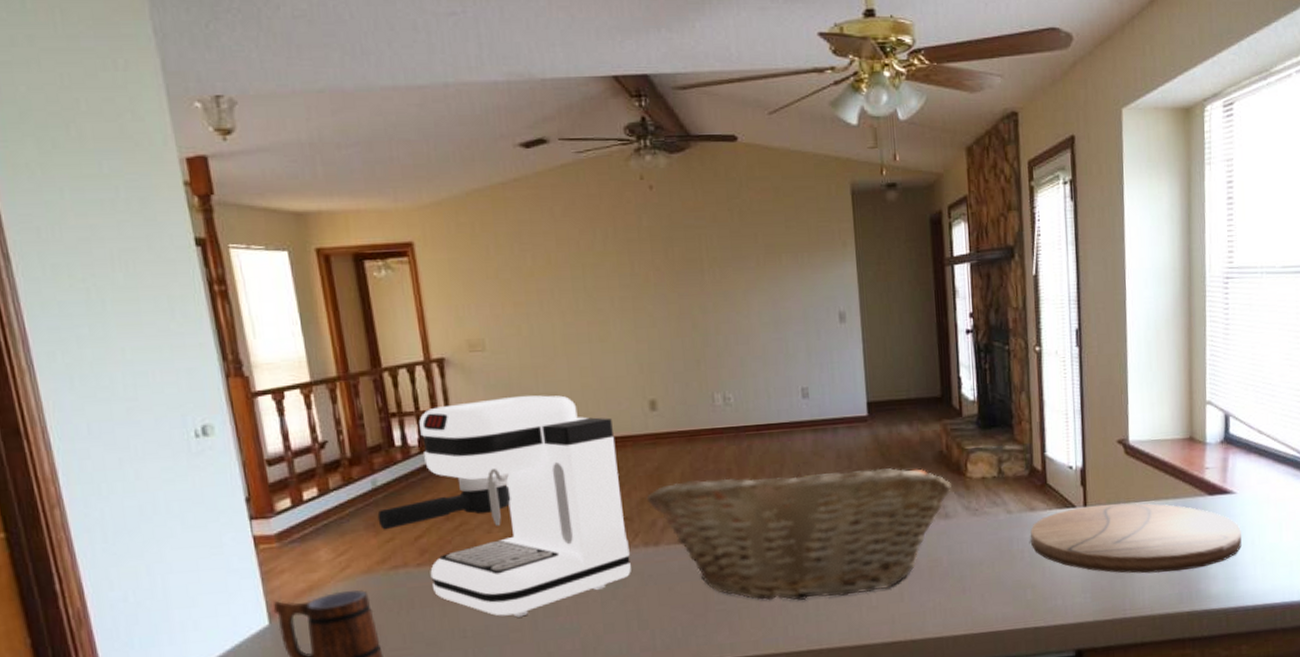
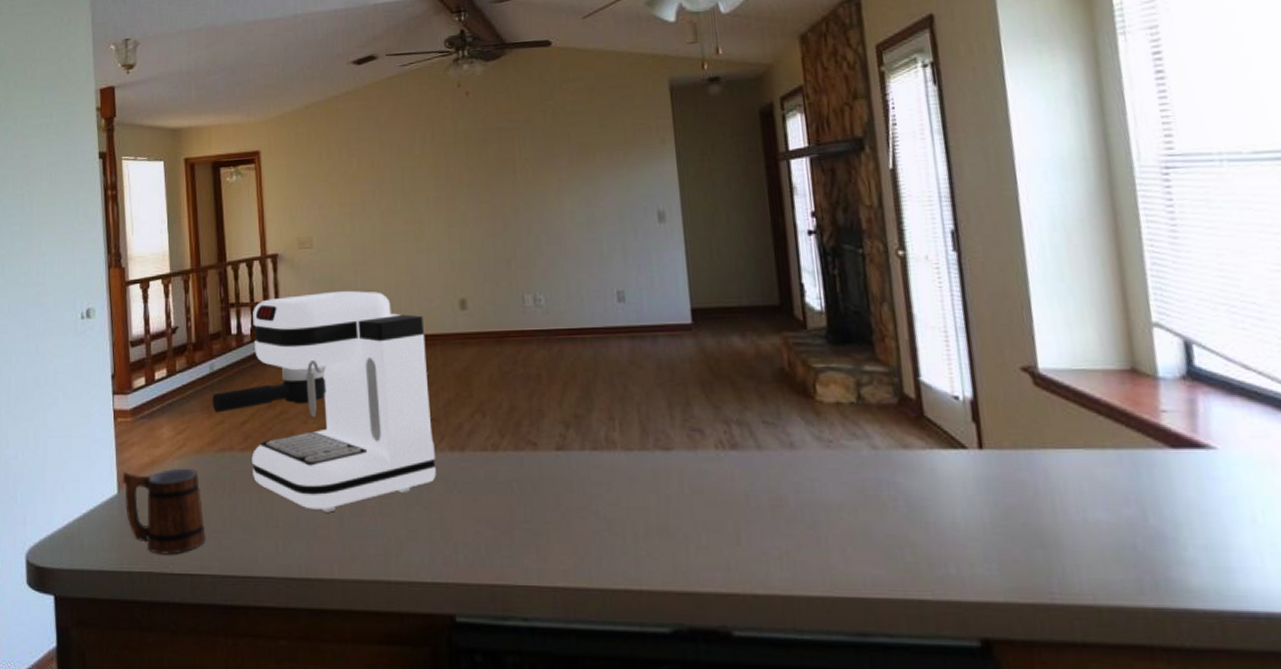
fruit basket: present [646,464,952,601] -> none [454,373,797,530]
cutting board: present [1031,503,1242,574] -> none [905,448,1235,549]

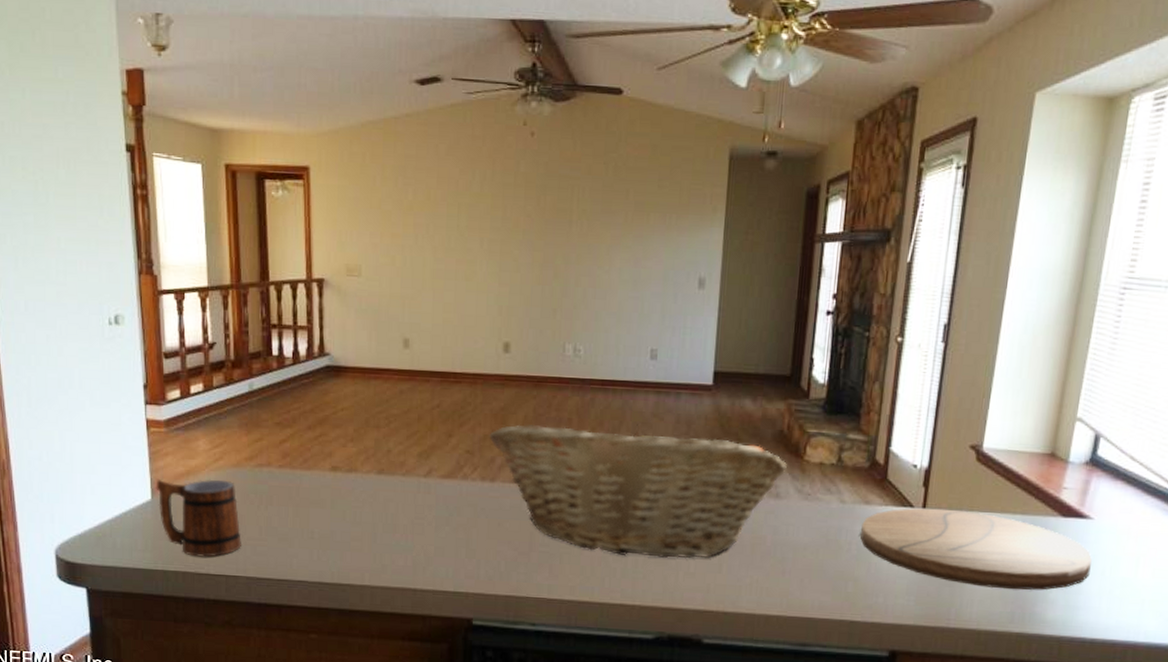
coffee maker: present [212,290,436,513] -> none [250,322,468,528]
fruit basket: none [454,373,797,530] -> present [489,423,787,559]
cutting board: none [905,448,1235,549] -> present [860,508,1092,590]

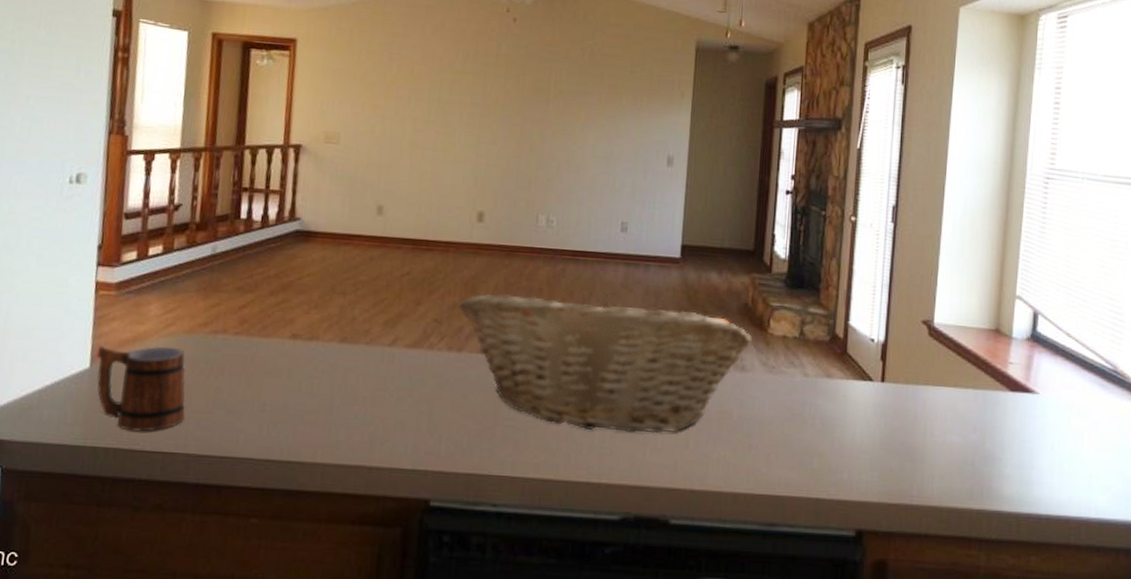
cutting board: present [860,508,1092,590] -> none [824,382,1040,465]

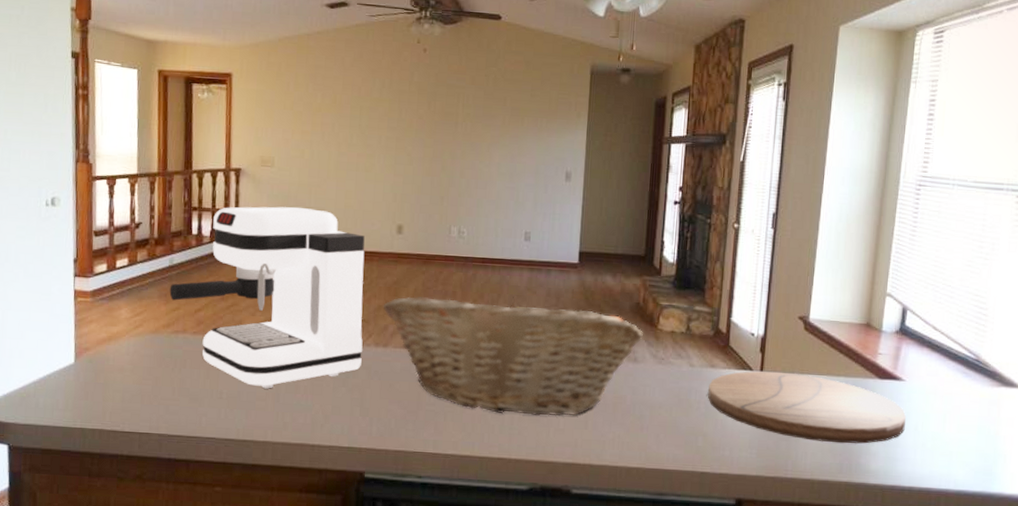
mug: present [96,346,186,432] -> none [79,344,156,416]
coffee maker: none [209,188,440,400] -> present [169,206,365,389]
cutting board: none [824,382,1040,465] -> present [708,371,906,444]

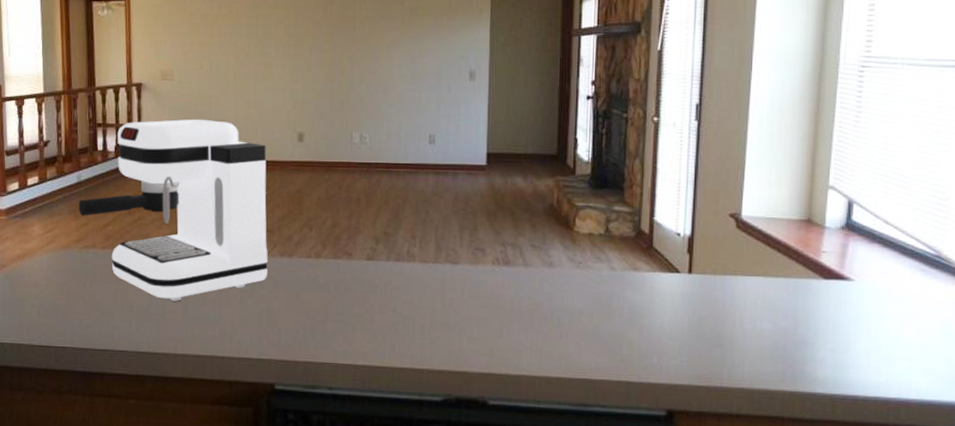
fruit basket: present [383,296,643,416] -> none [287,201,558,325]
cutting board: present [708,371,906,444] -> none [632,273,856,350]

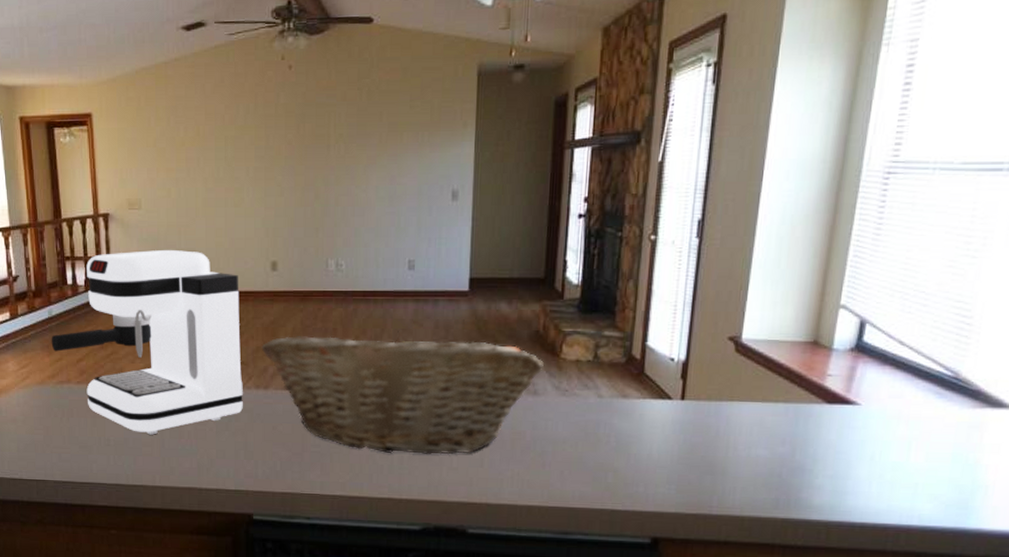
fruit basket: none [287,201,558,325] -> present [261,330,544,455]

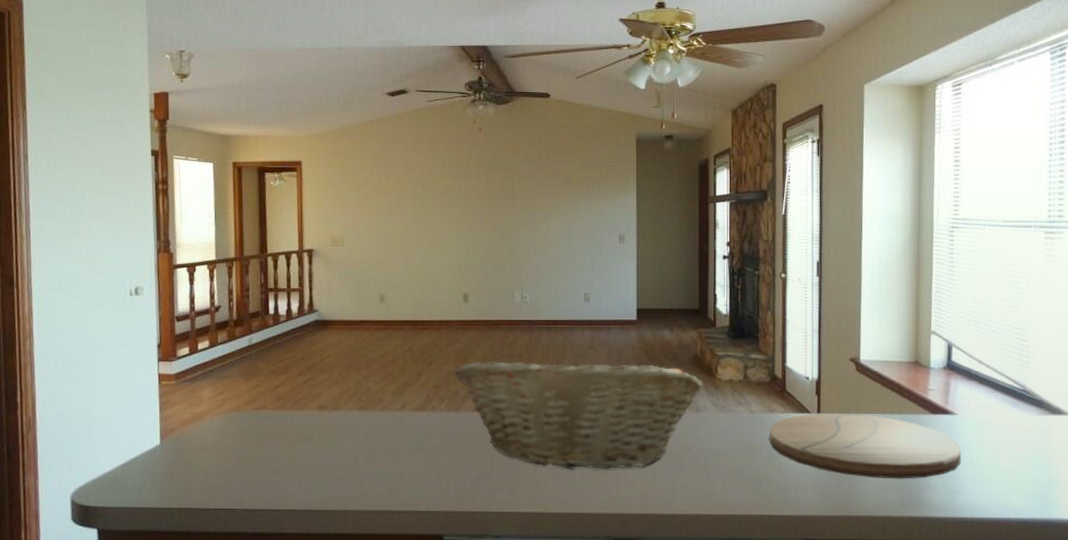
coffee maker: present [51,249,243,435] -> none [249,282,436,459]
cutting board: none [619,399,860,477] -> present [769,413,961,479]

